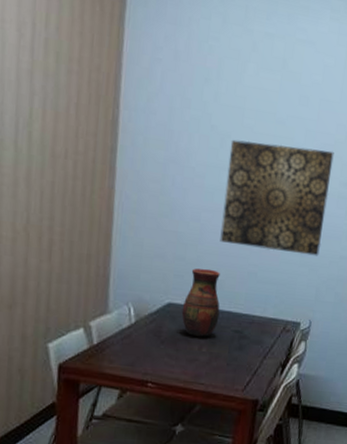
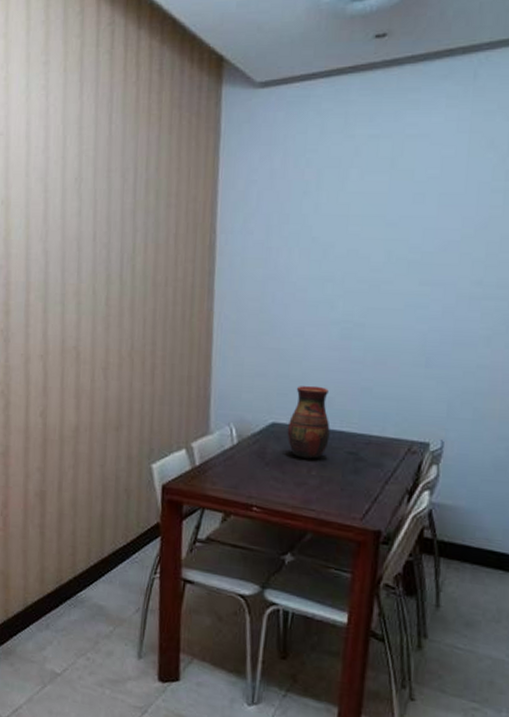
wall art: present [220,139,334,256] -> none [327,247,461,367]

